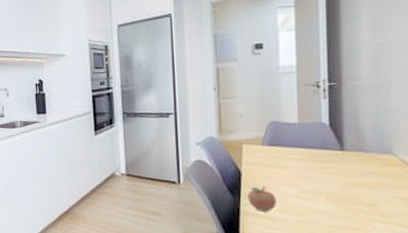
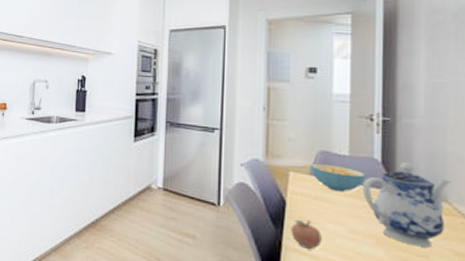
cereal bowl: none [261,133,315,157] -> present [309,163,366,192]
teapot: none [312,123,396,198] -> present [363,162,451,248]

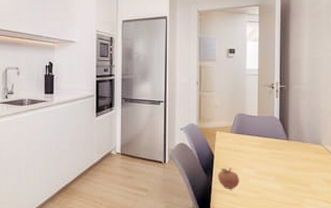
cereal bowl: present [309,163,366,192] -> none [230,123,269,144]
teapot: present [363,162,451,248] -> none [267,118,323,179]

